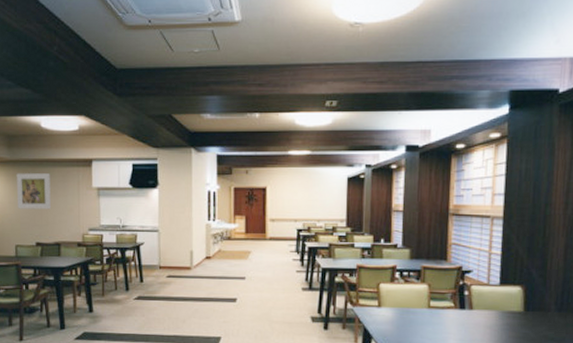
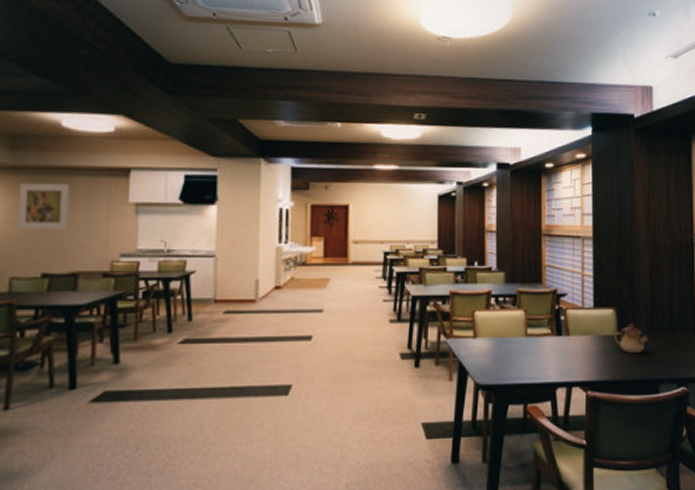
teapot: none [520,301,557,331] -> present [614,323,648,354]

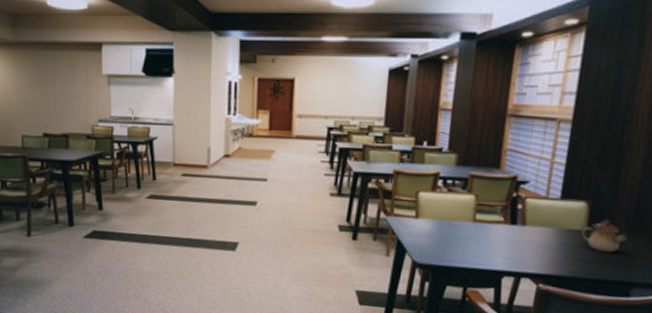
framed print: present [17,183,70,230] -> none [21,56,58,98]

